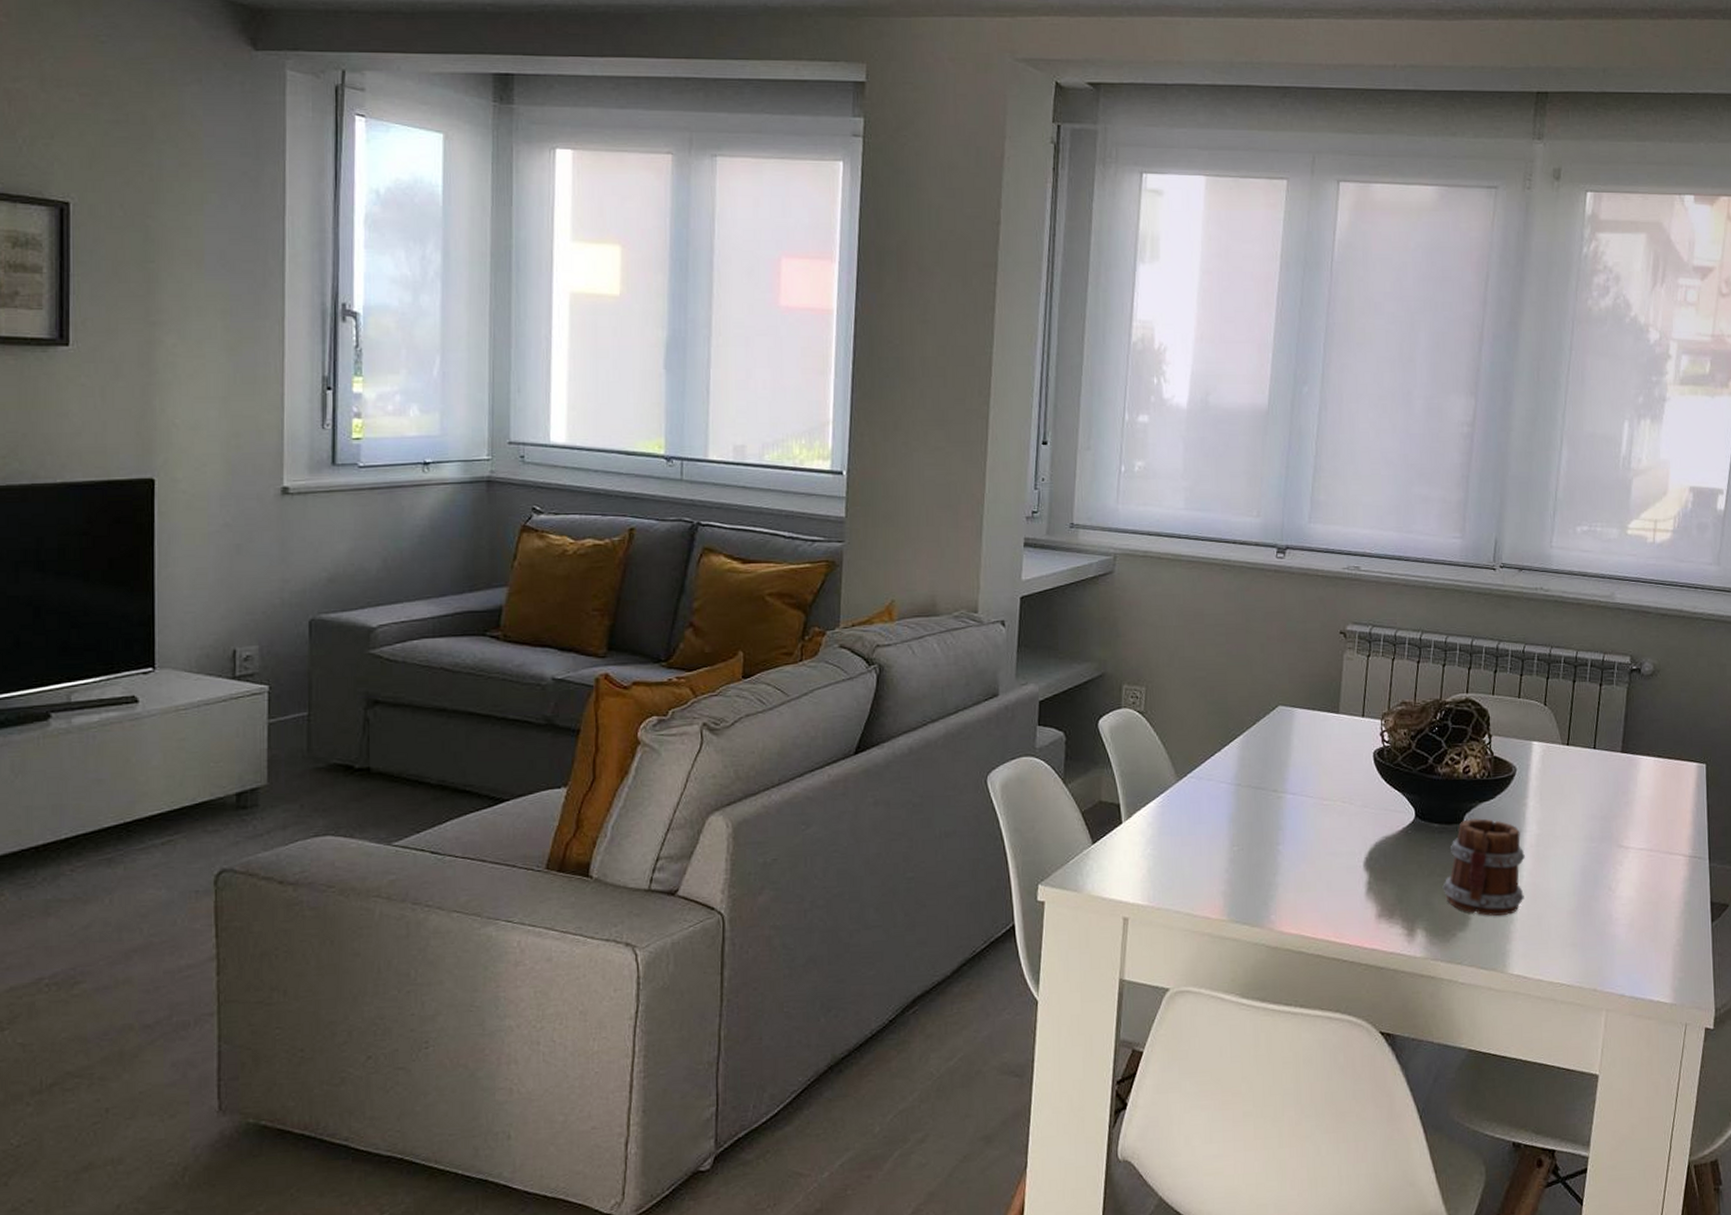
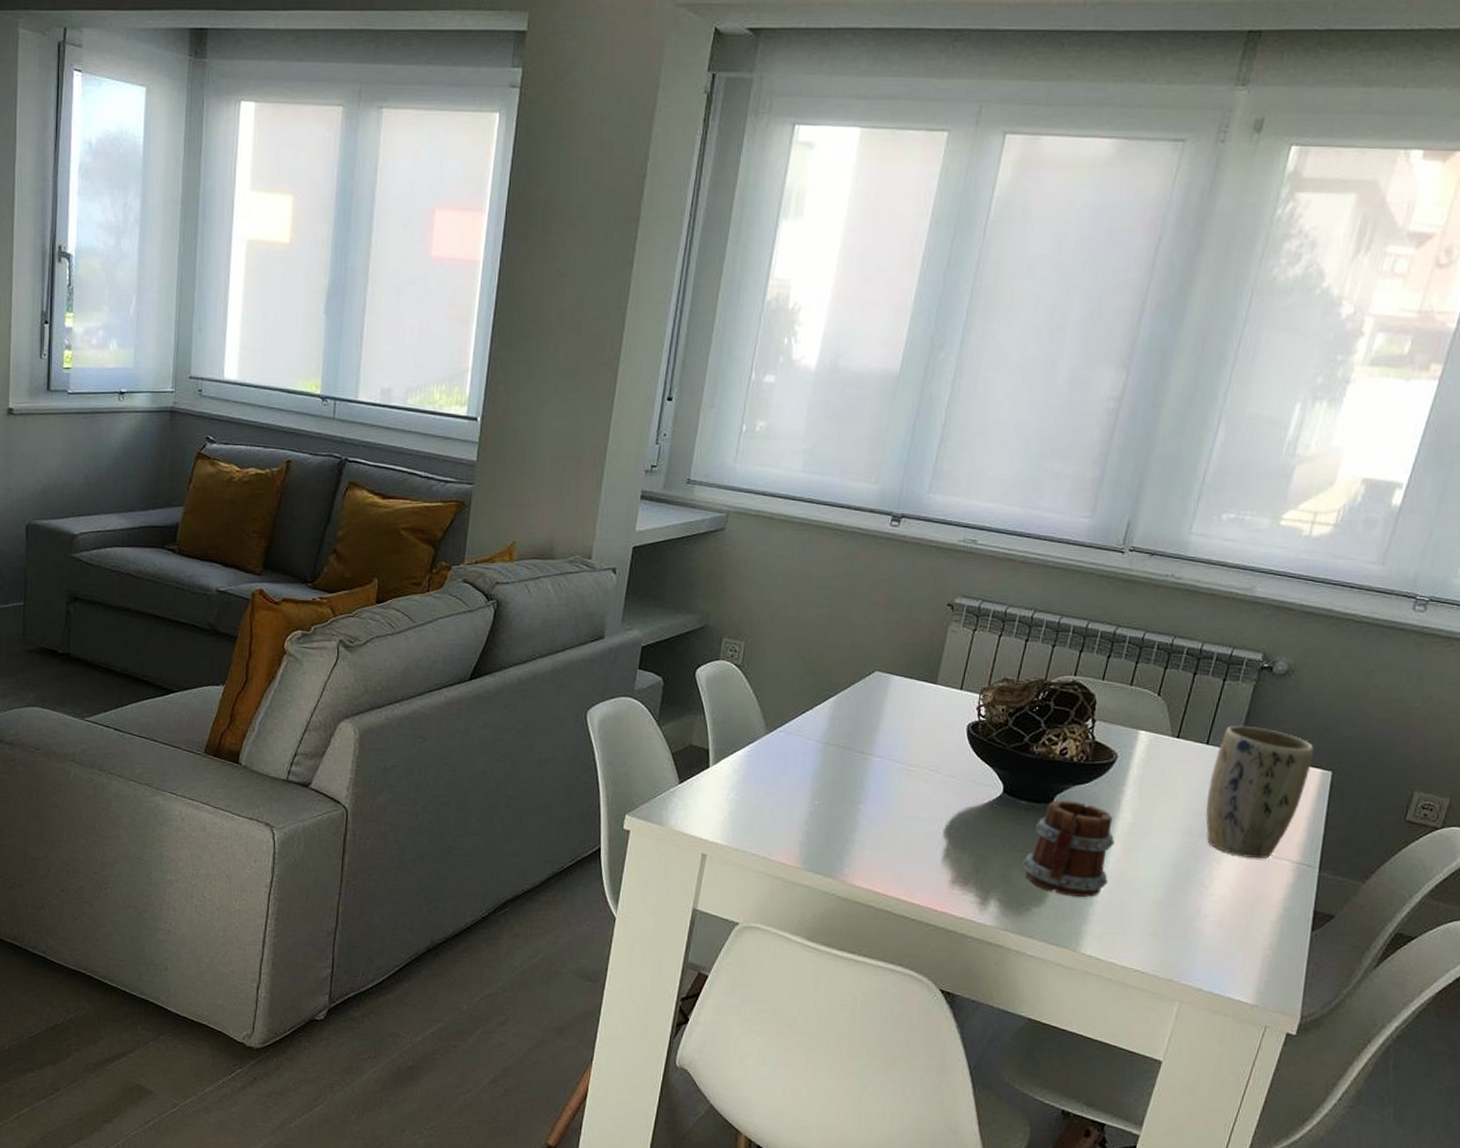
plant pot: none [1601,727,1688,857] -> present [1205,725,1315,859]

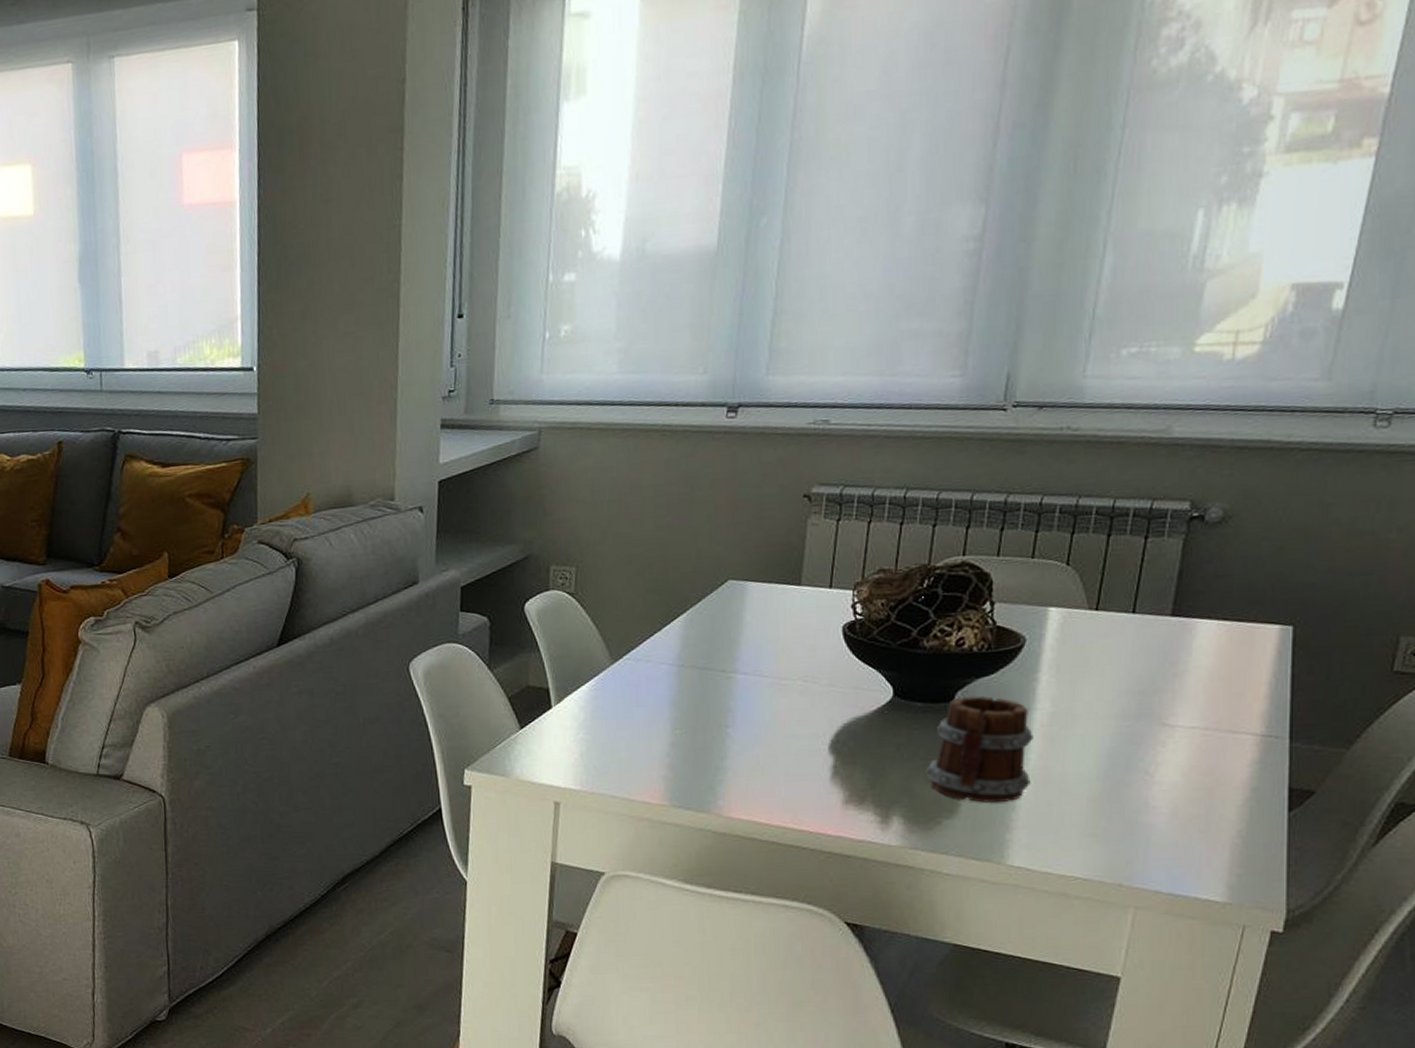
plant pot: present [1205,725,1315,859] -> none [1140,586,1268,737]

